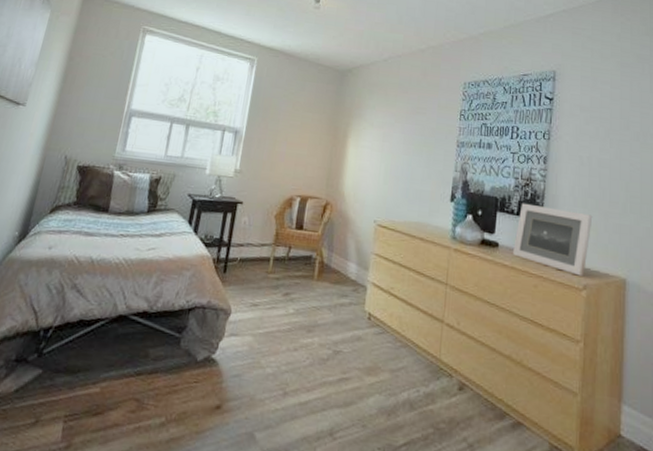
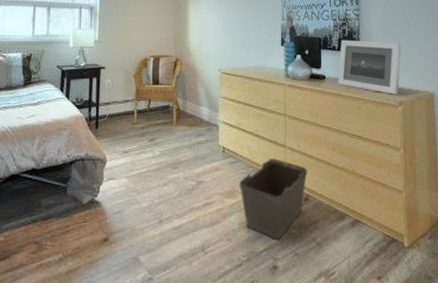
bicycle basket: none [383,334,466,435] -> present [239,159,308,240]

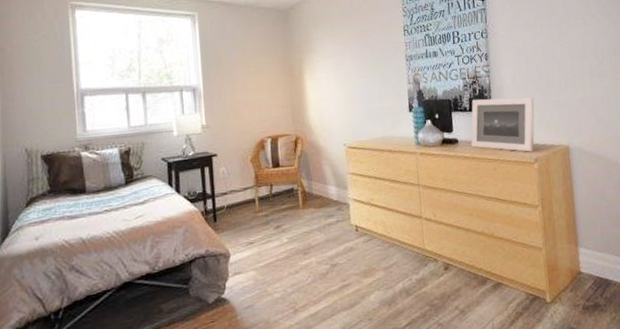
bicycle basket: present [239,159,308,240] -> none [376,231,446,314]

